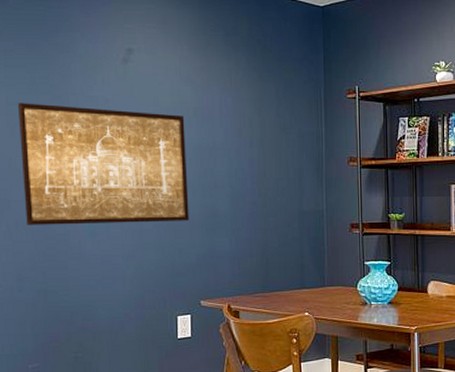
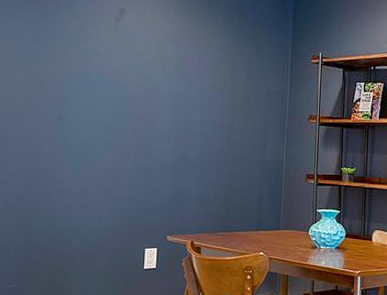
wall art: present [17,103,190,225] -> none [17,51,166,164]

